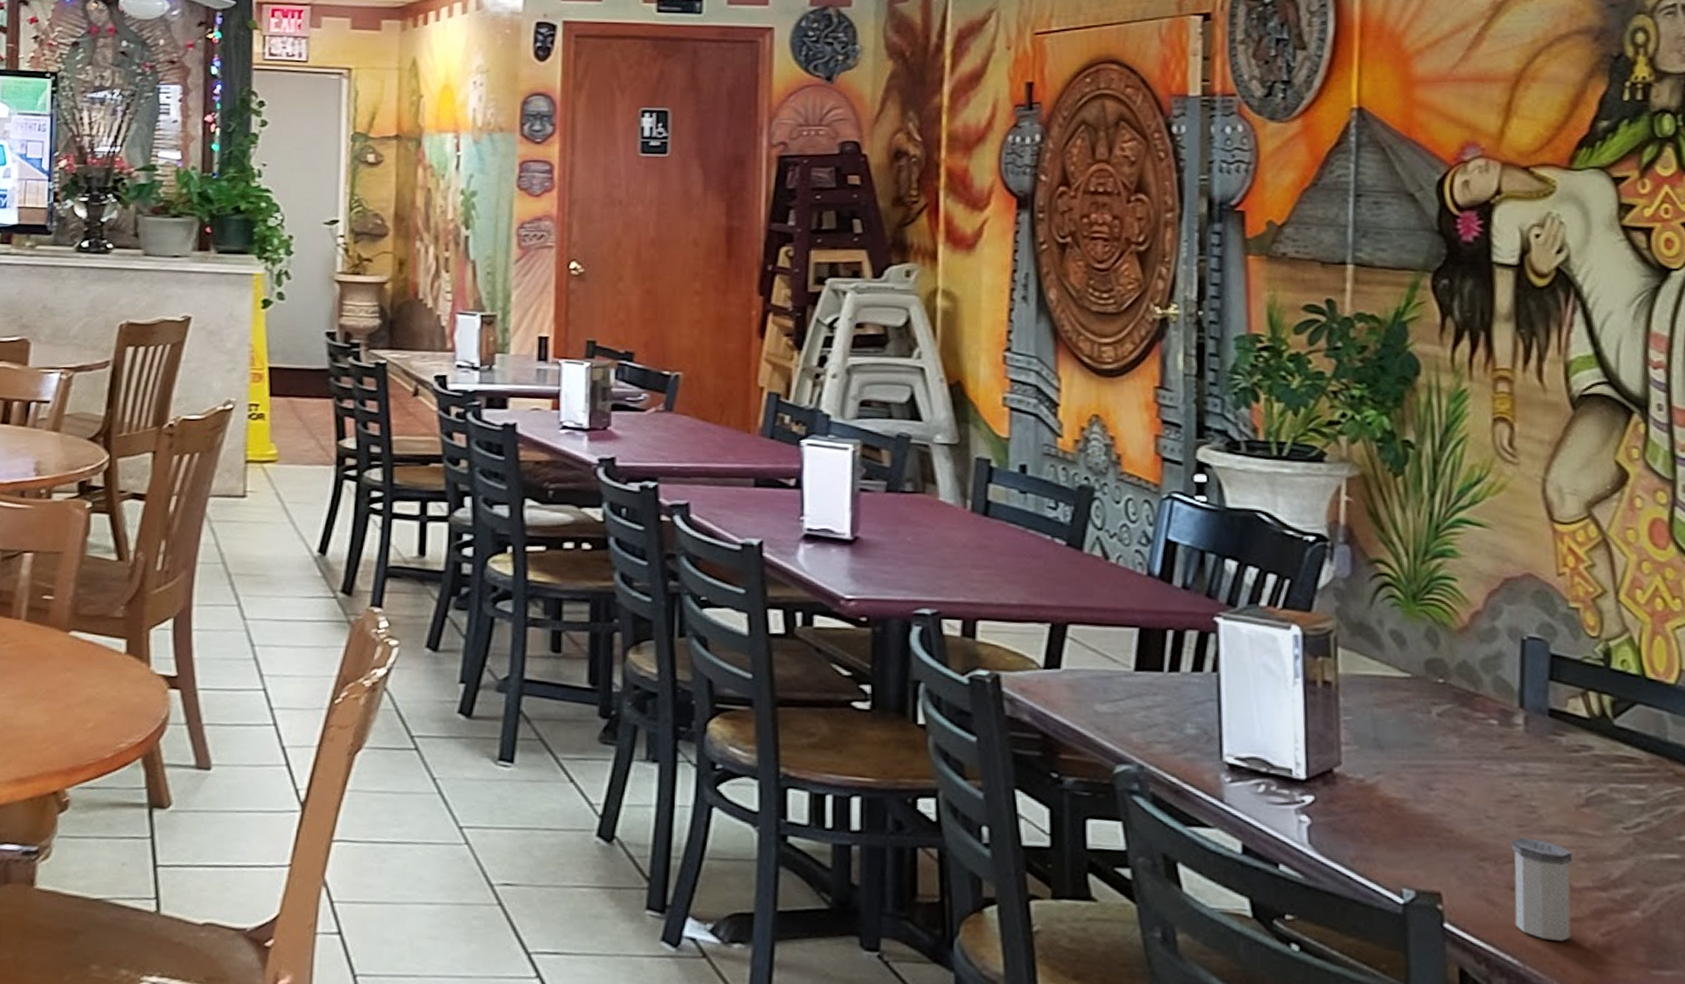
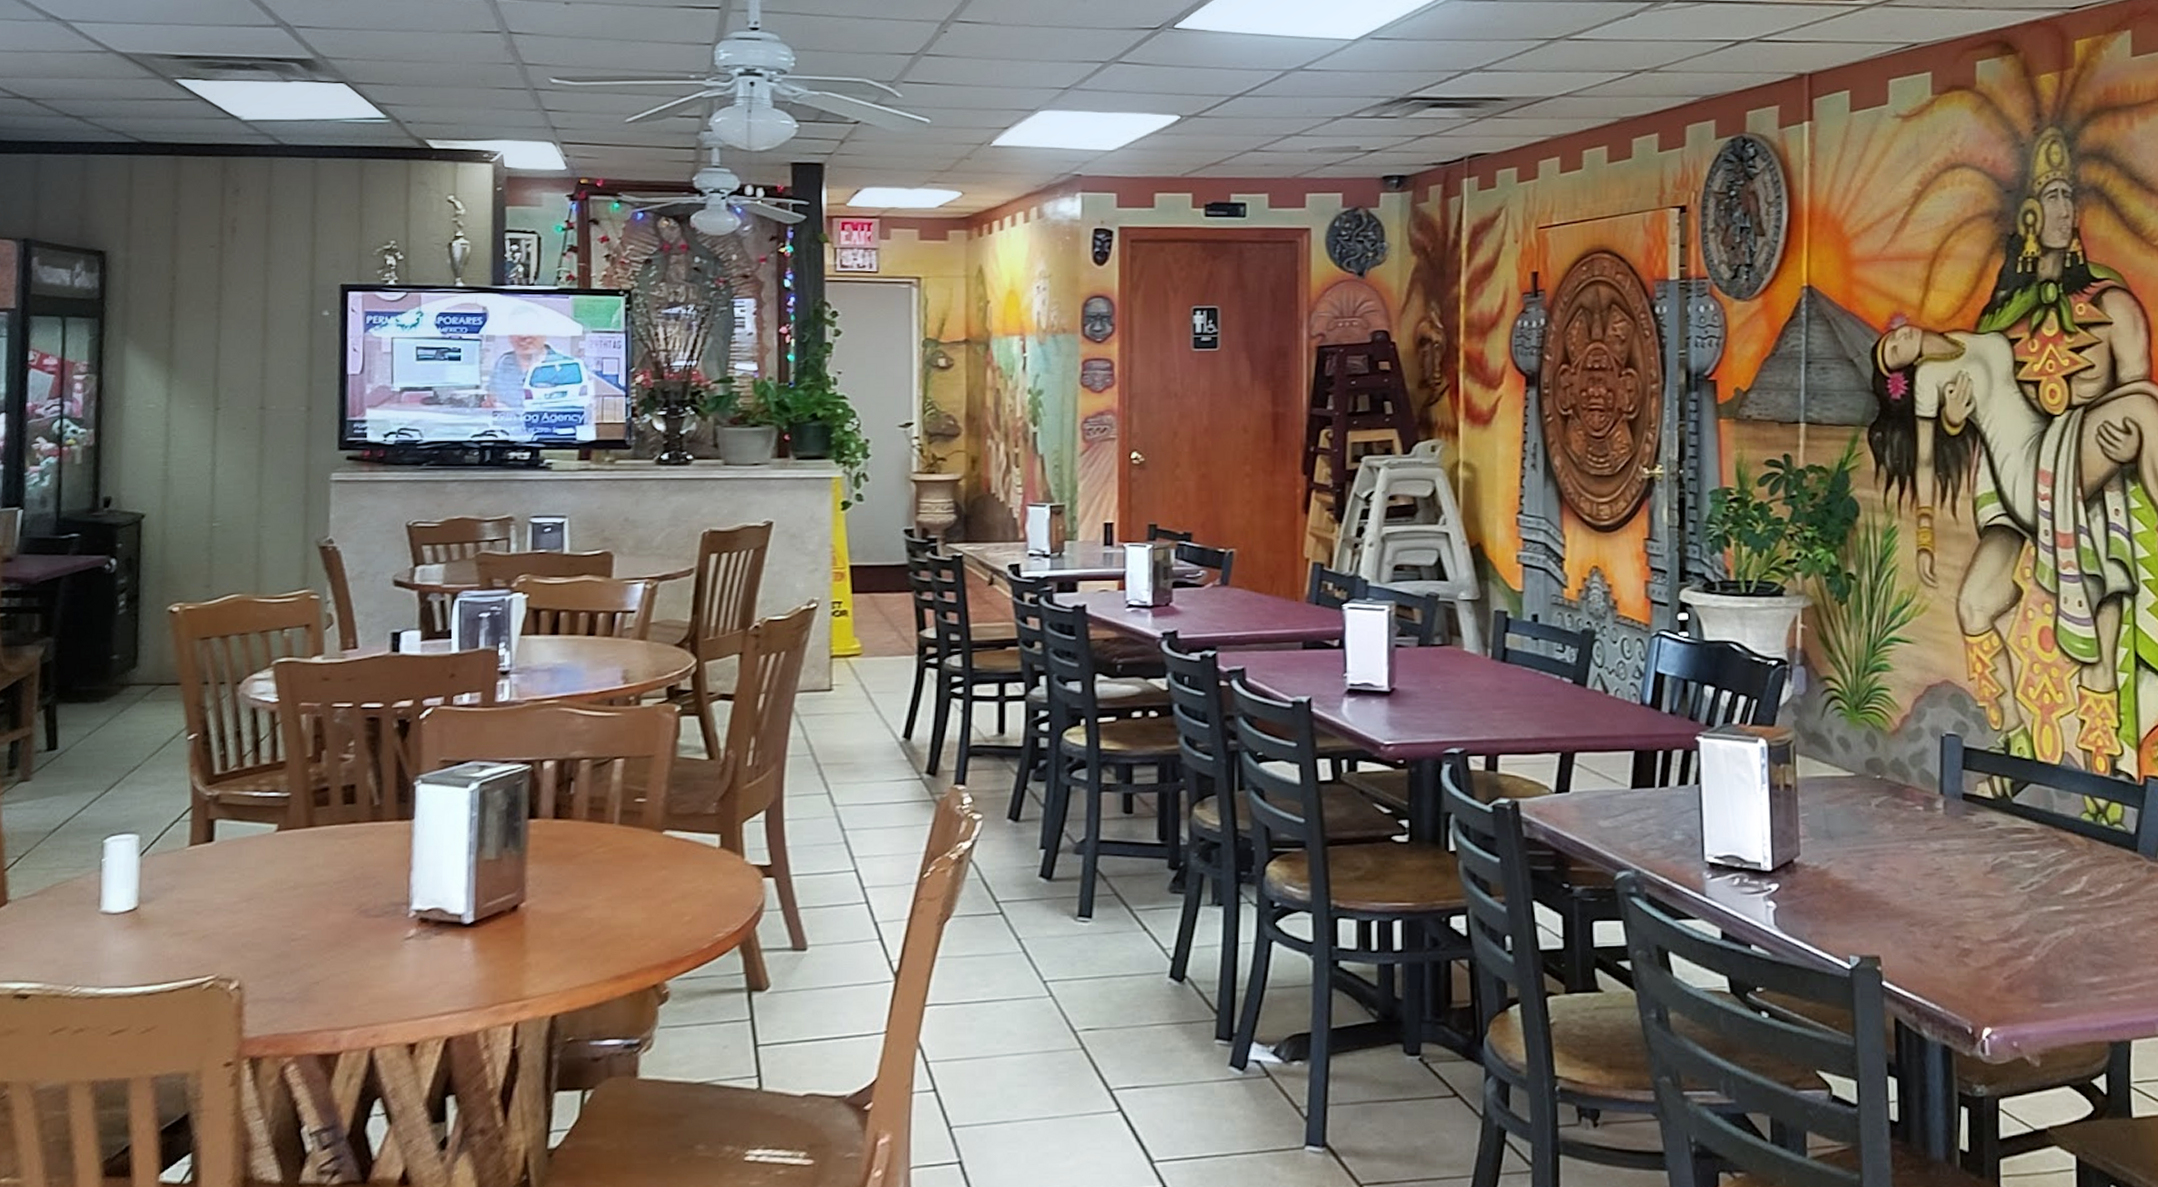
salt shaker: present [1512,837,1573,941] -> none [1935,903,1982,987]

